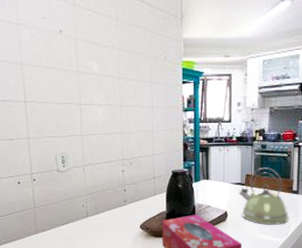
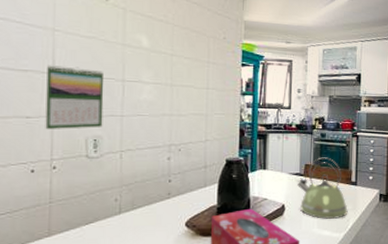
calendar: none [20,95,67,149] -> present [45,65,104,129]

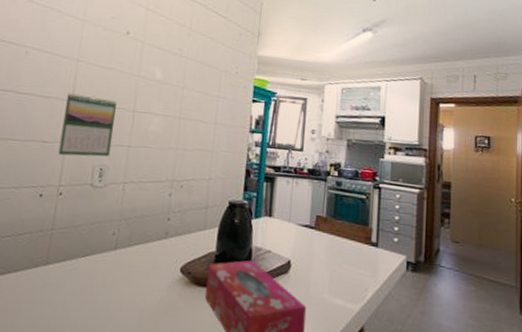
kettle: present [296,157,348,219] -> none [305,209,366,286]

